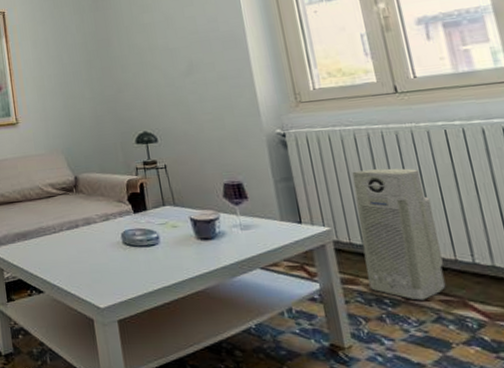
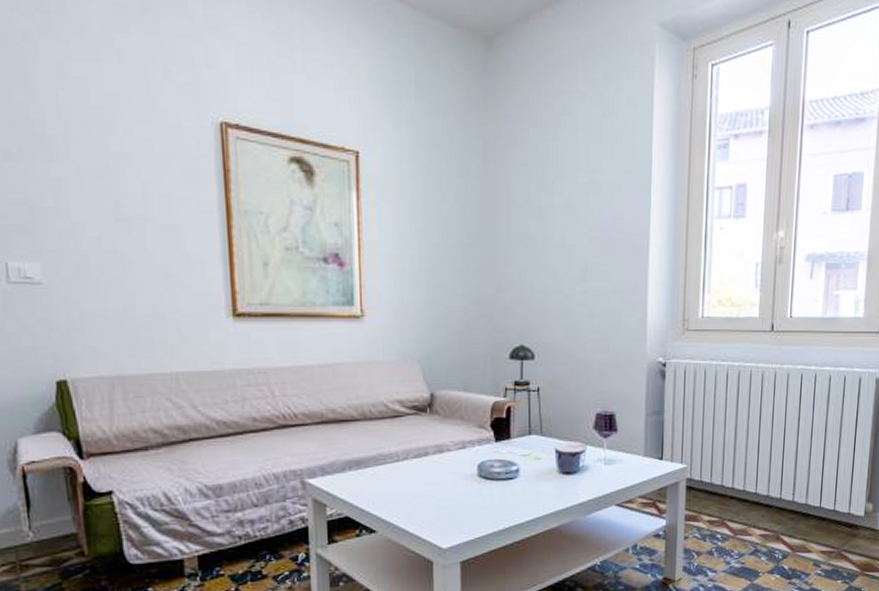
air purifier: present [352,168,447,301] -> none [707,408,775,535]

